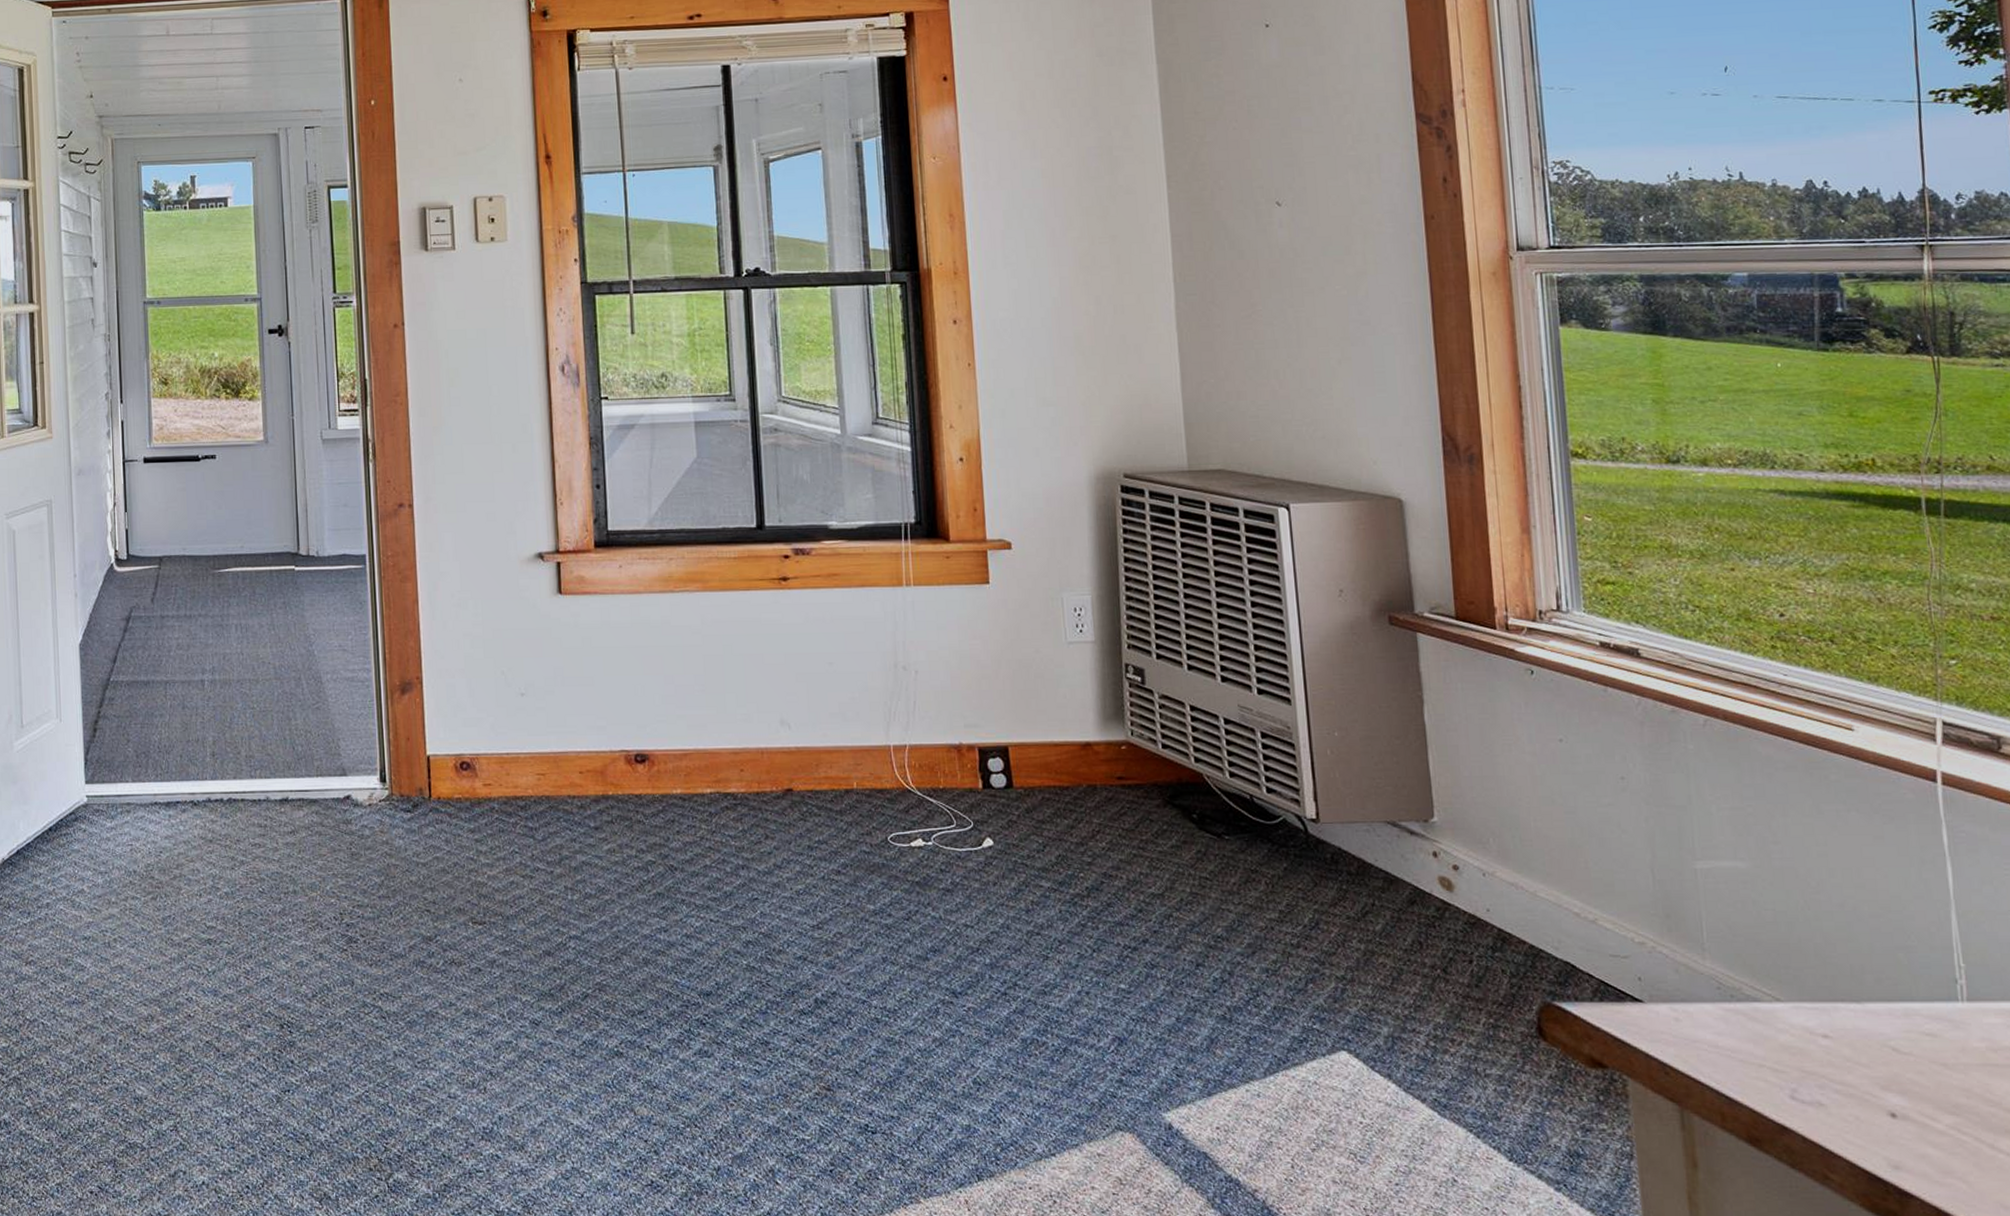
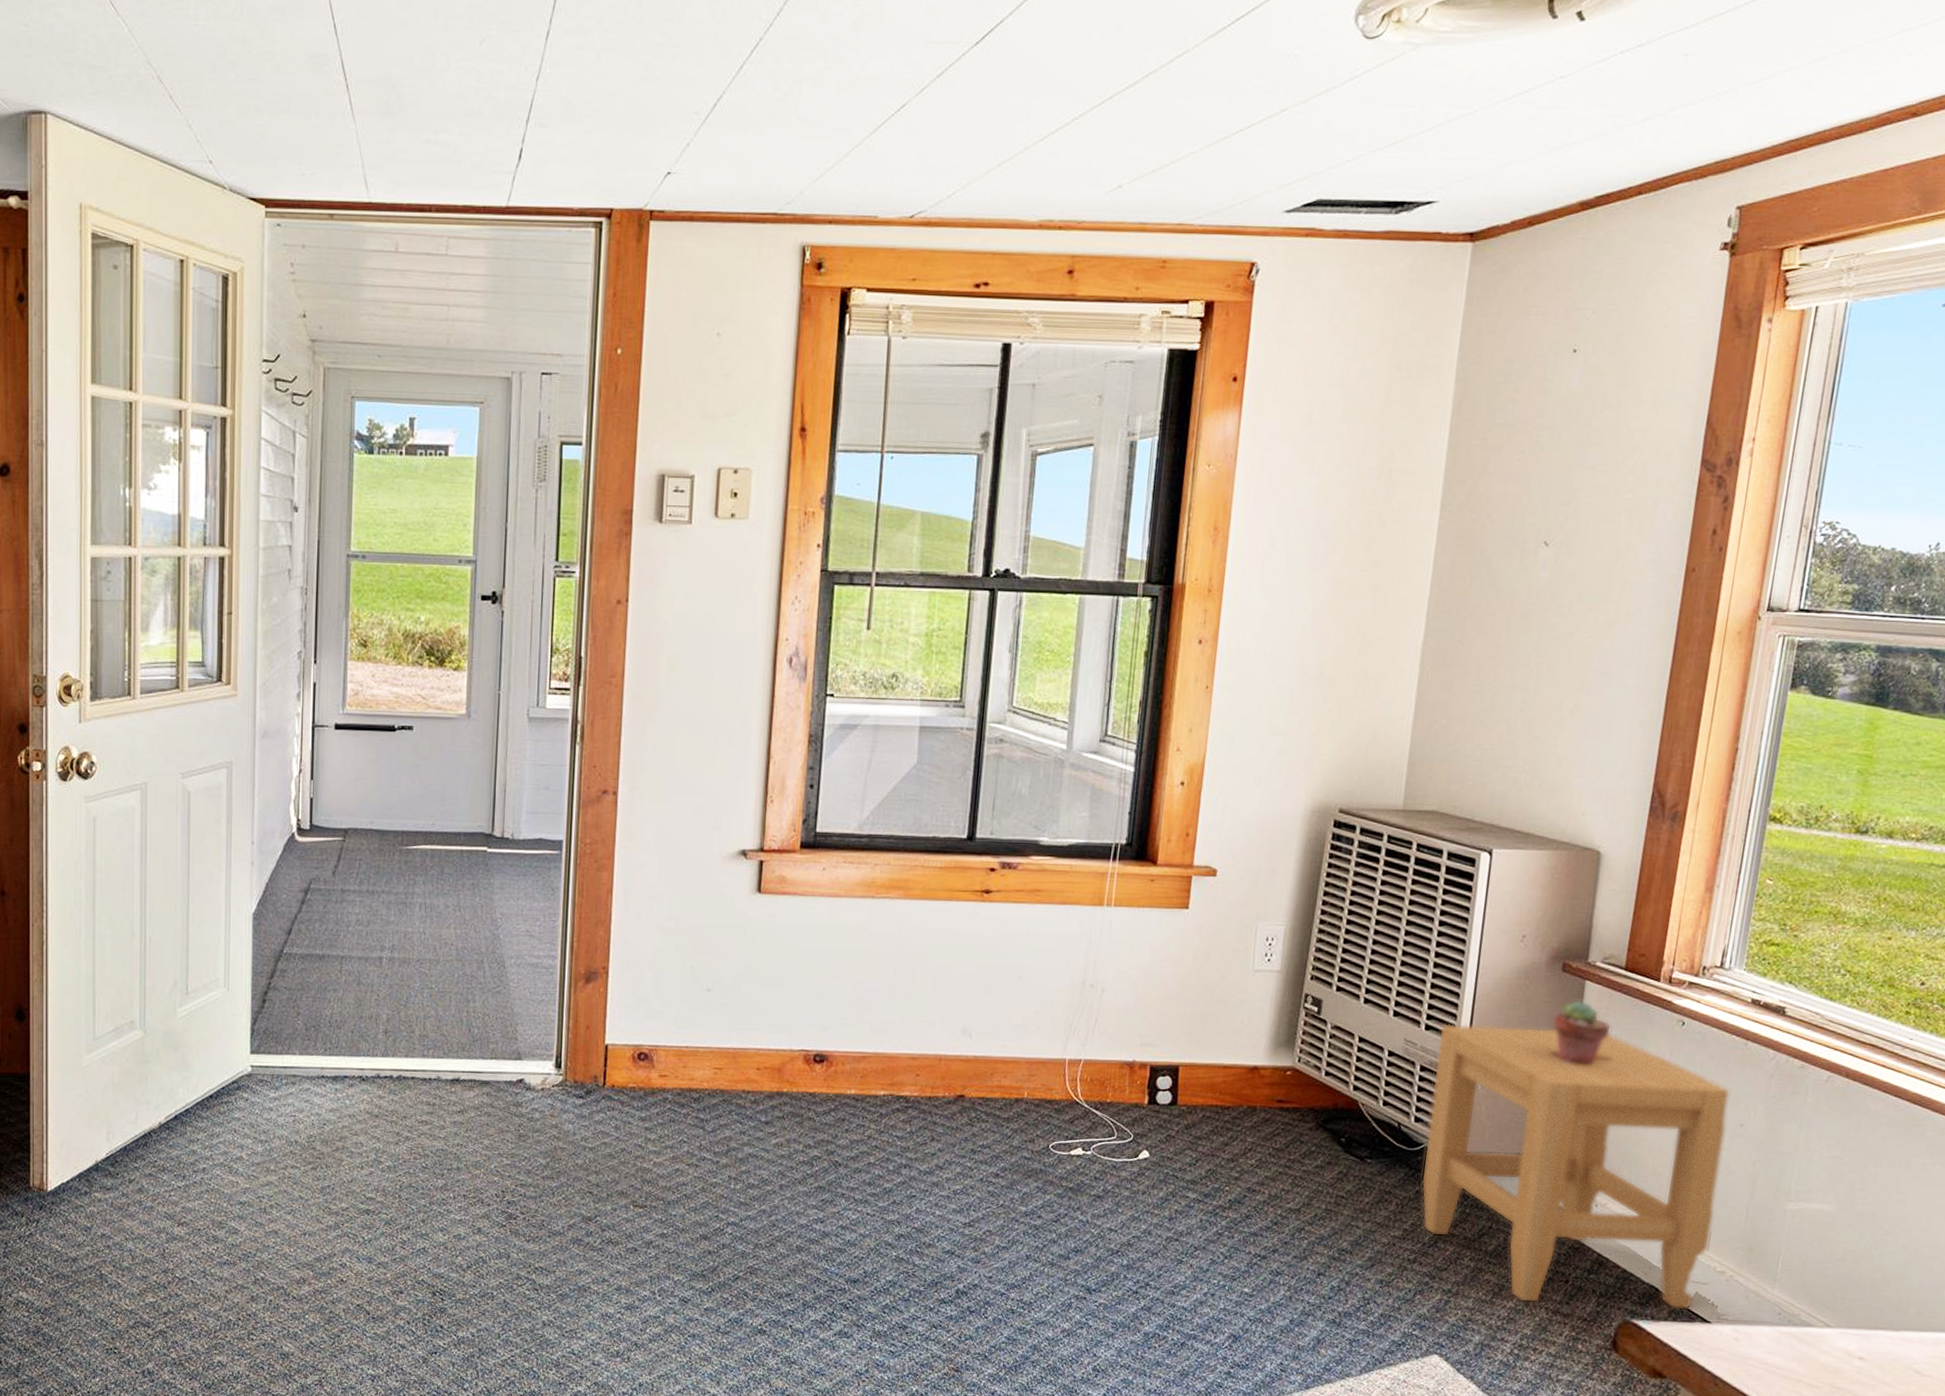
stool: none [1273,685,1620,988] -> present [1421,1024,1731,1310]
potted succulent: none [1390,653,1457,723] -> present [1551,1000,1612,1066]

